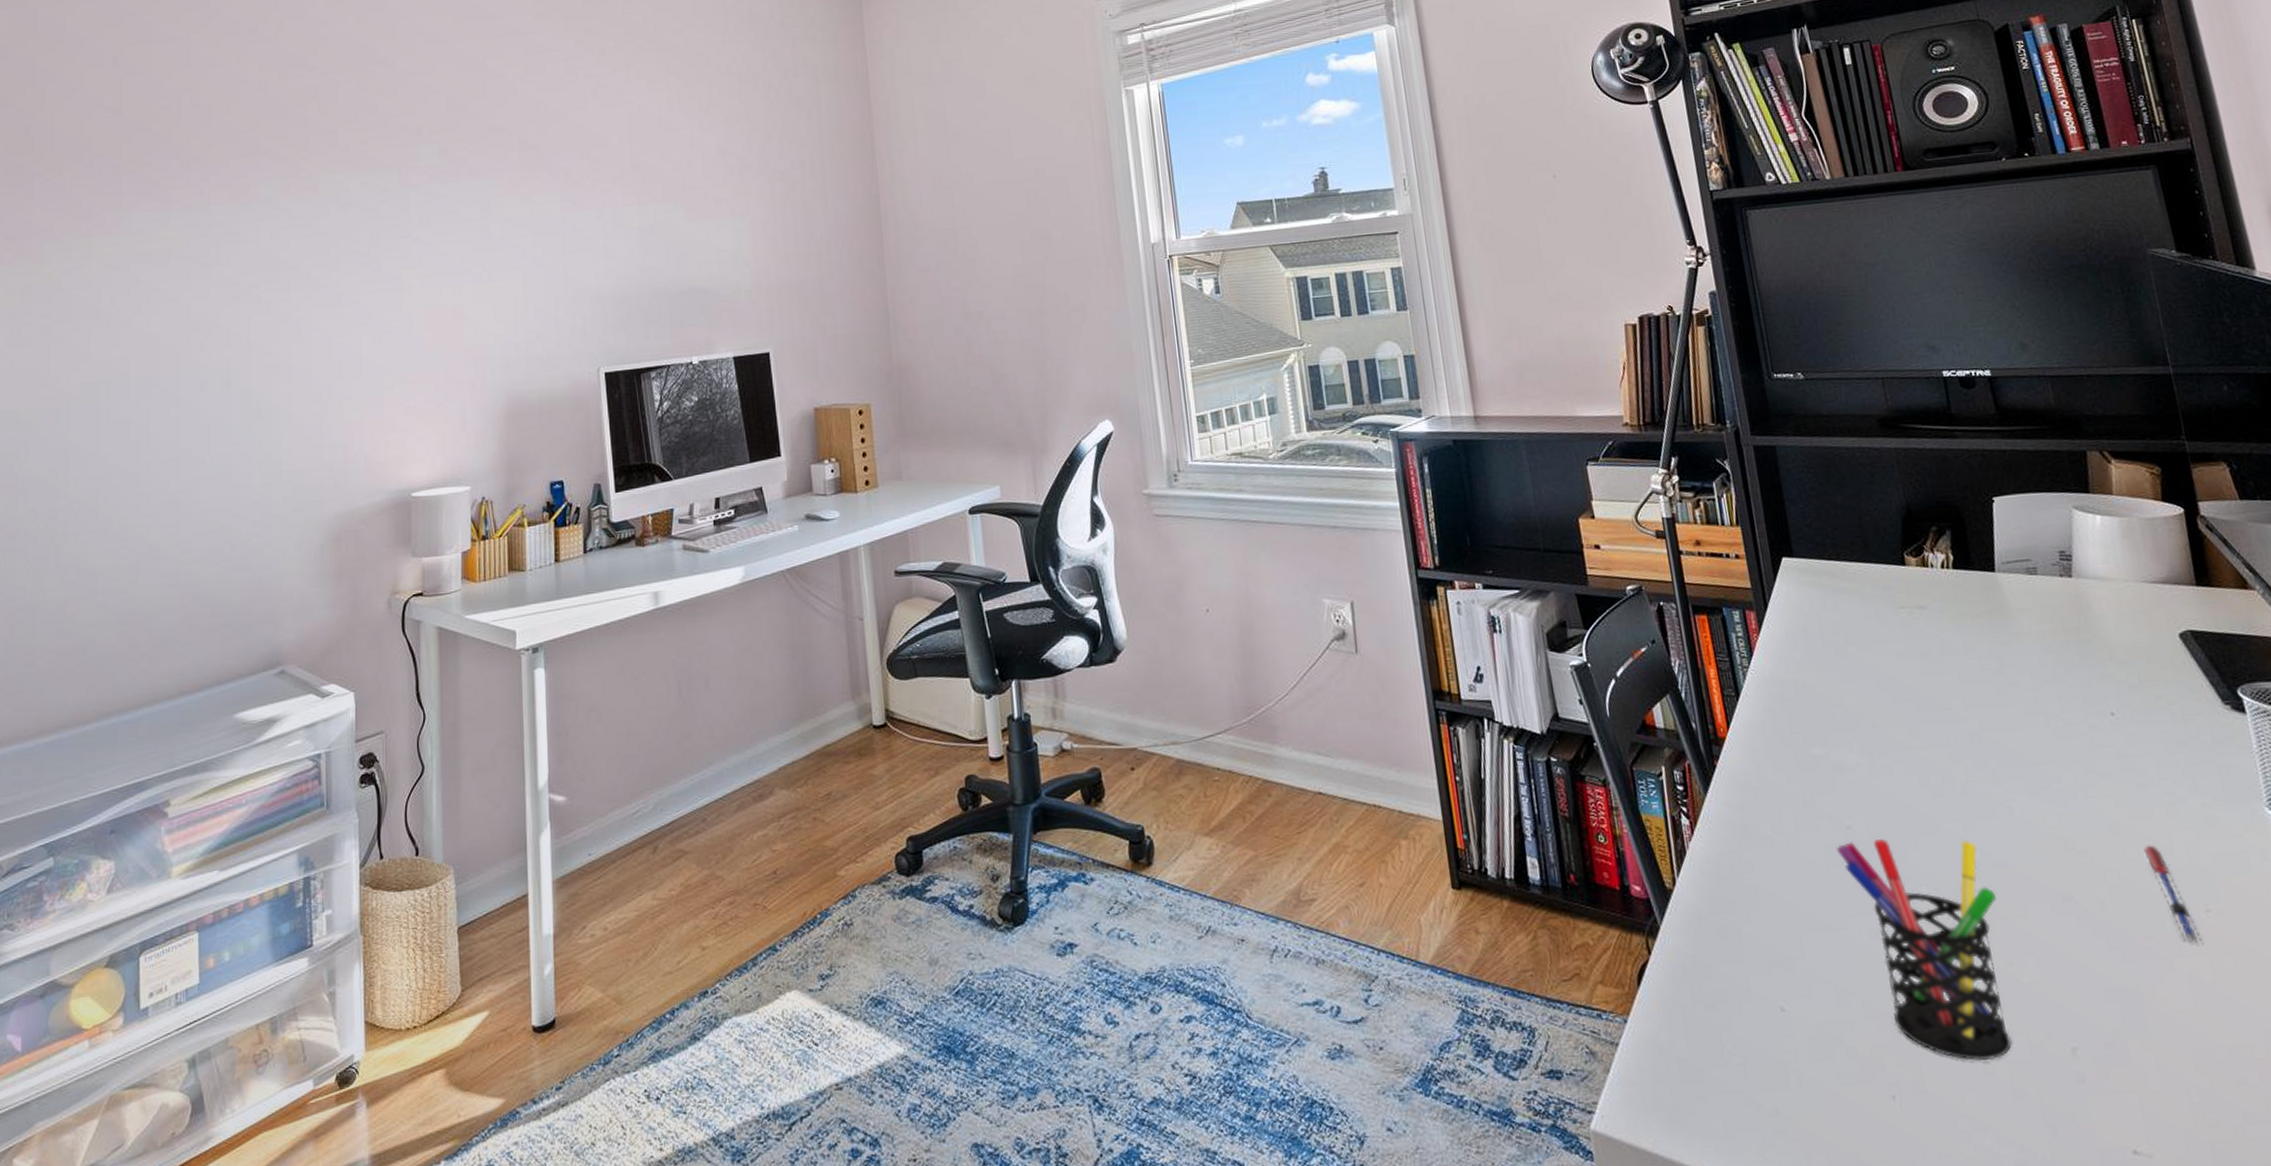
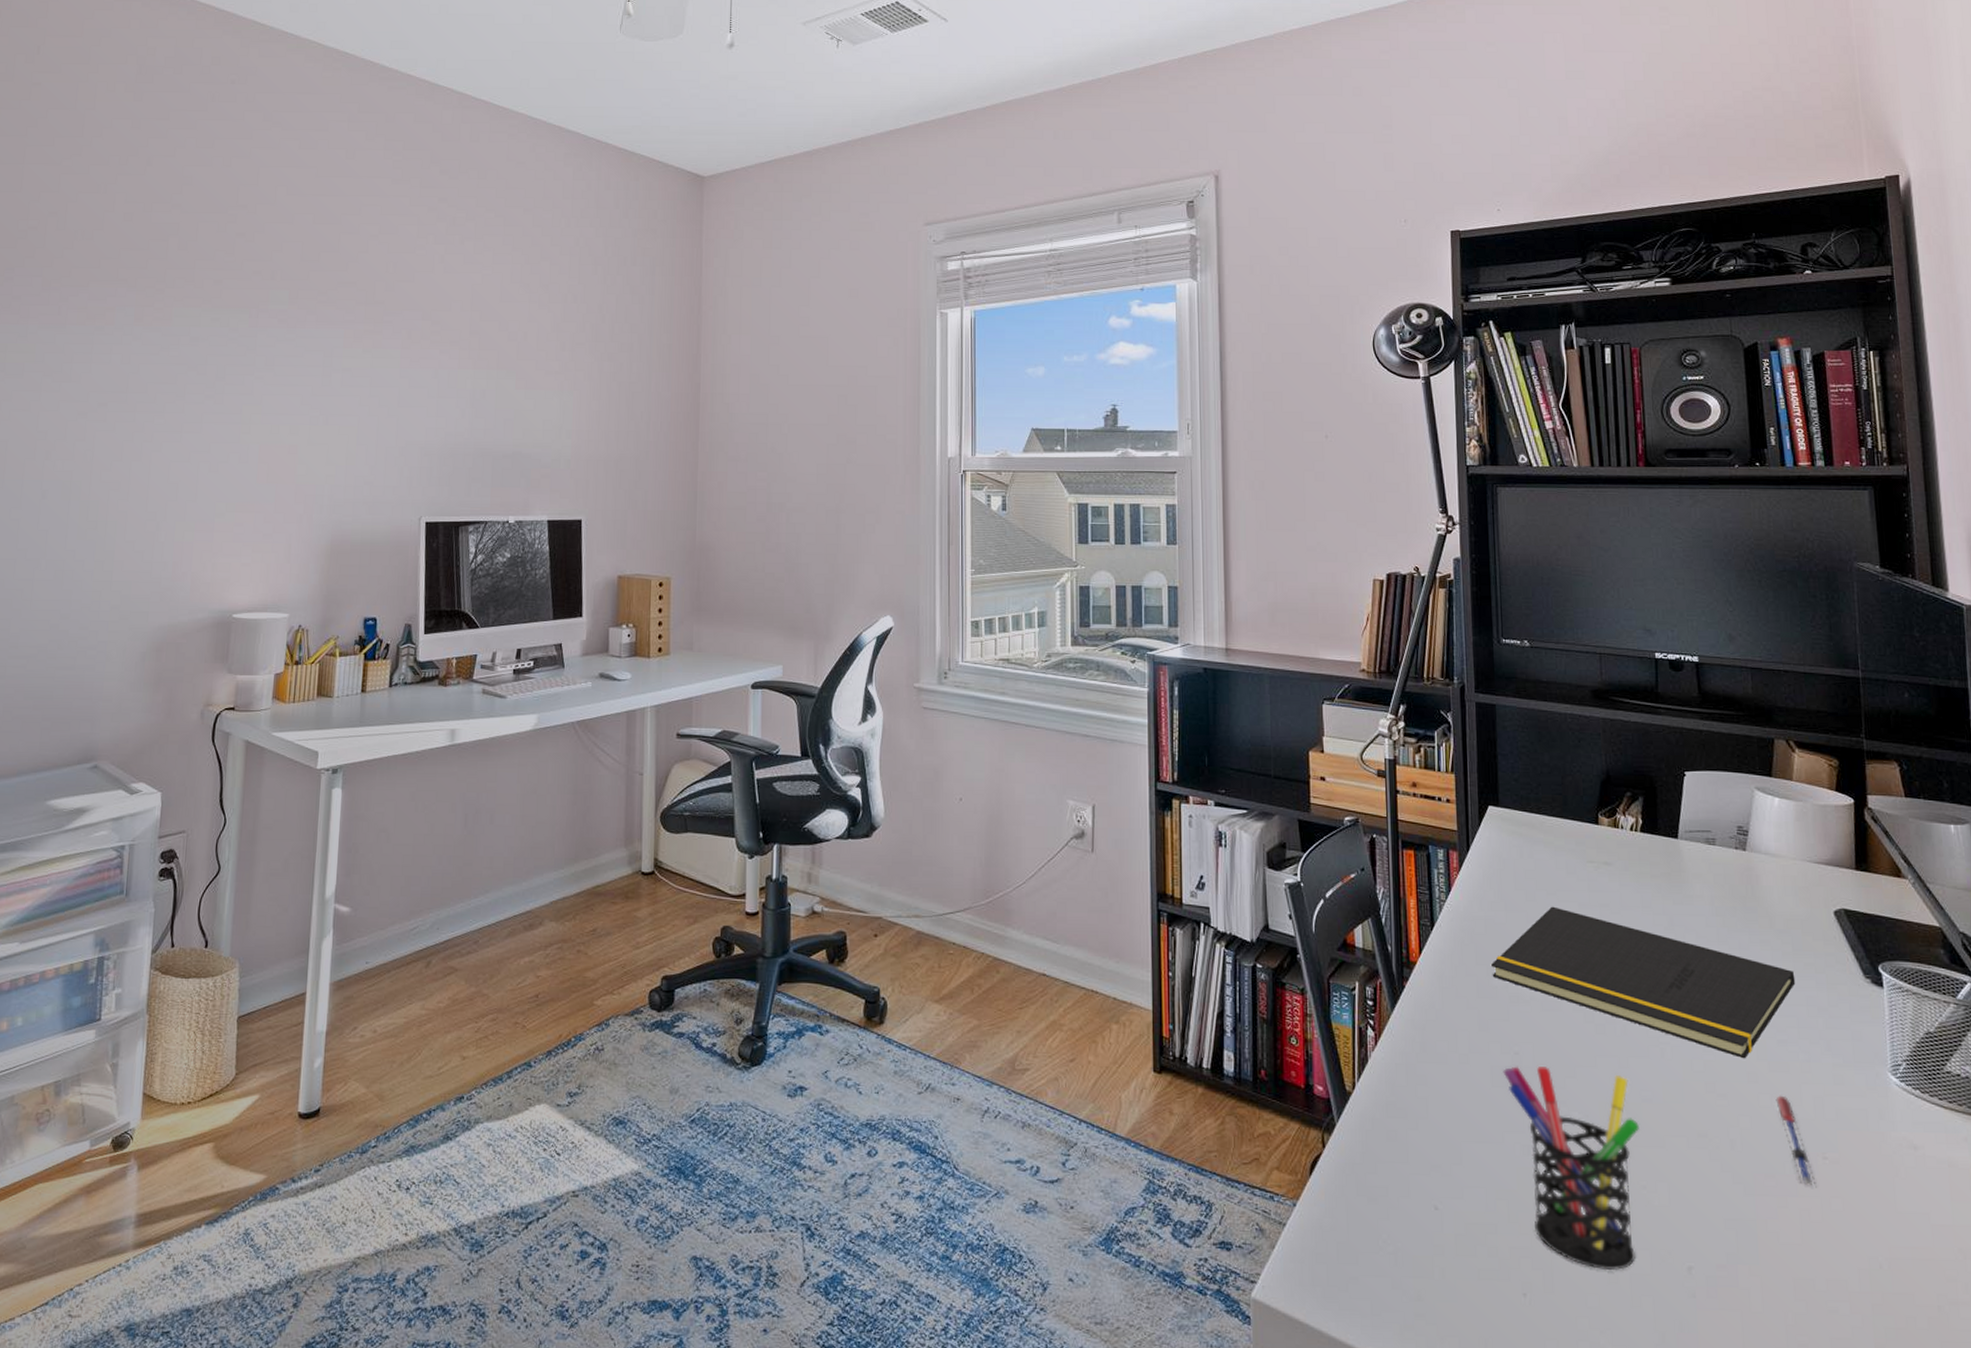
notepad: none [1808,660,2148,809] -> present [1491,906,1796,1059]

